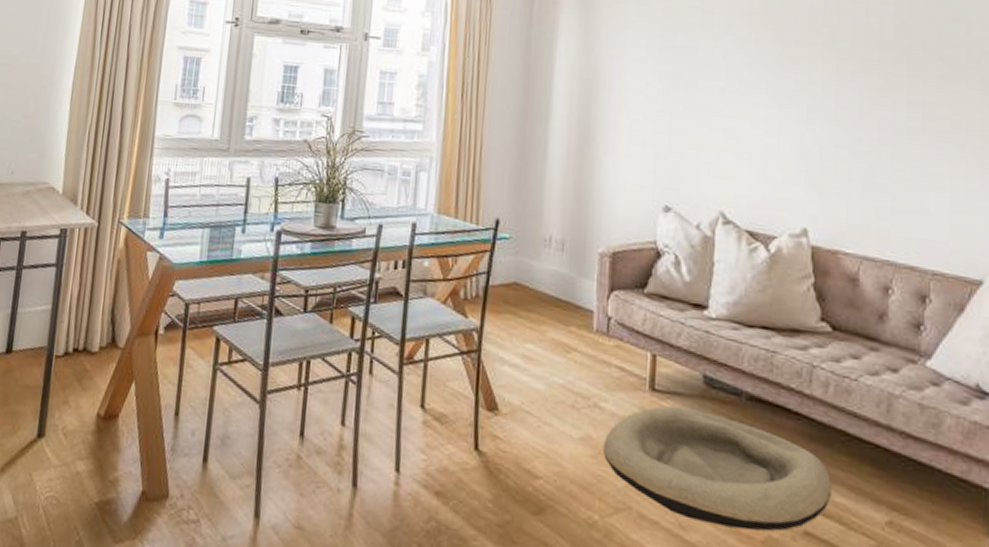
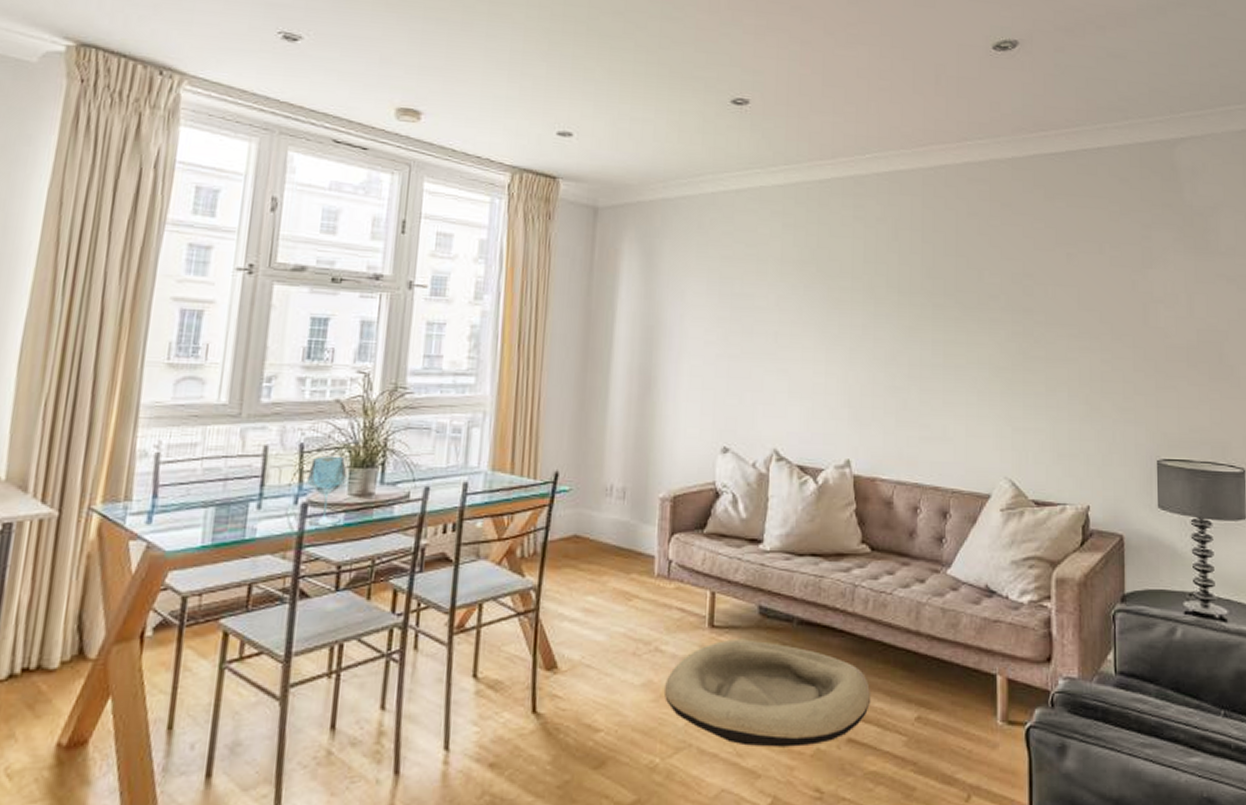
wine glass: none [280,190,314,254] -> present [306,455,348,526]

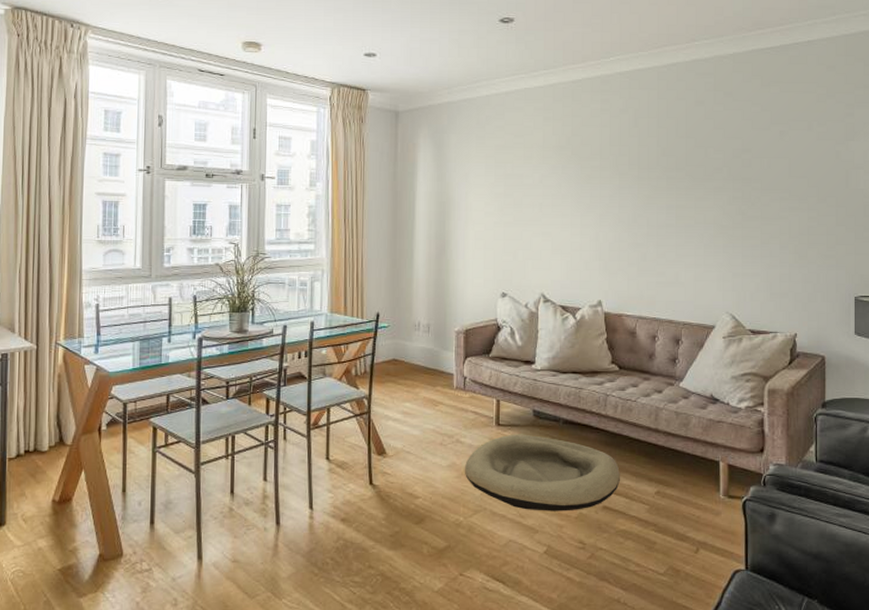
wine glass: present [306,455,348,526] -> none [200,304,228,354]

